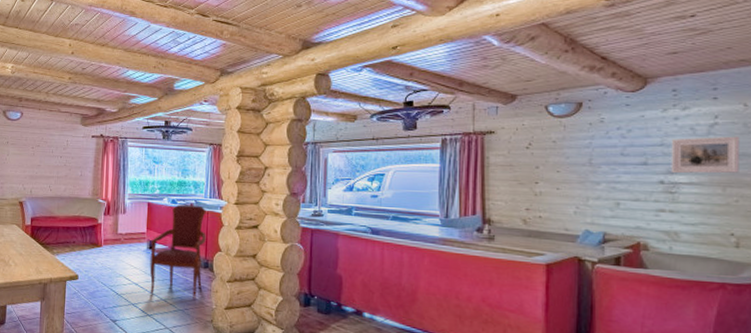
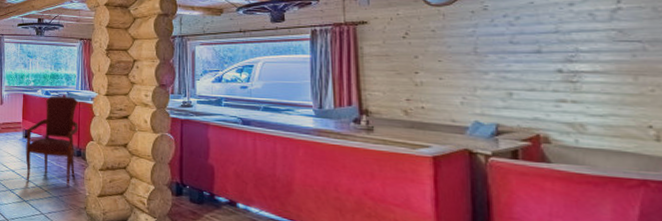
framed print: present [670,136,740,174] -> none [567,21,653,62]

